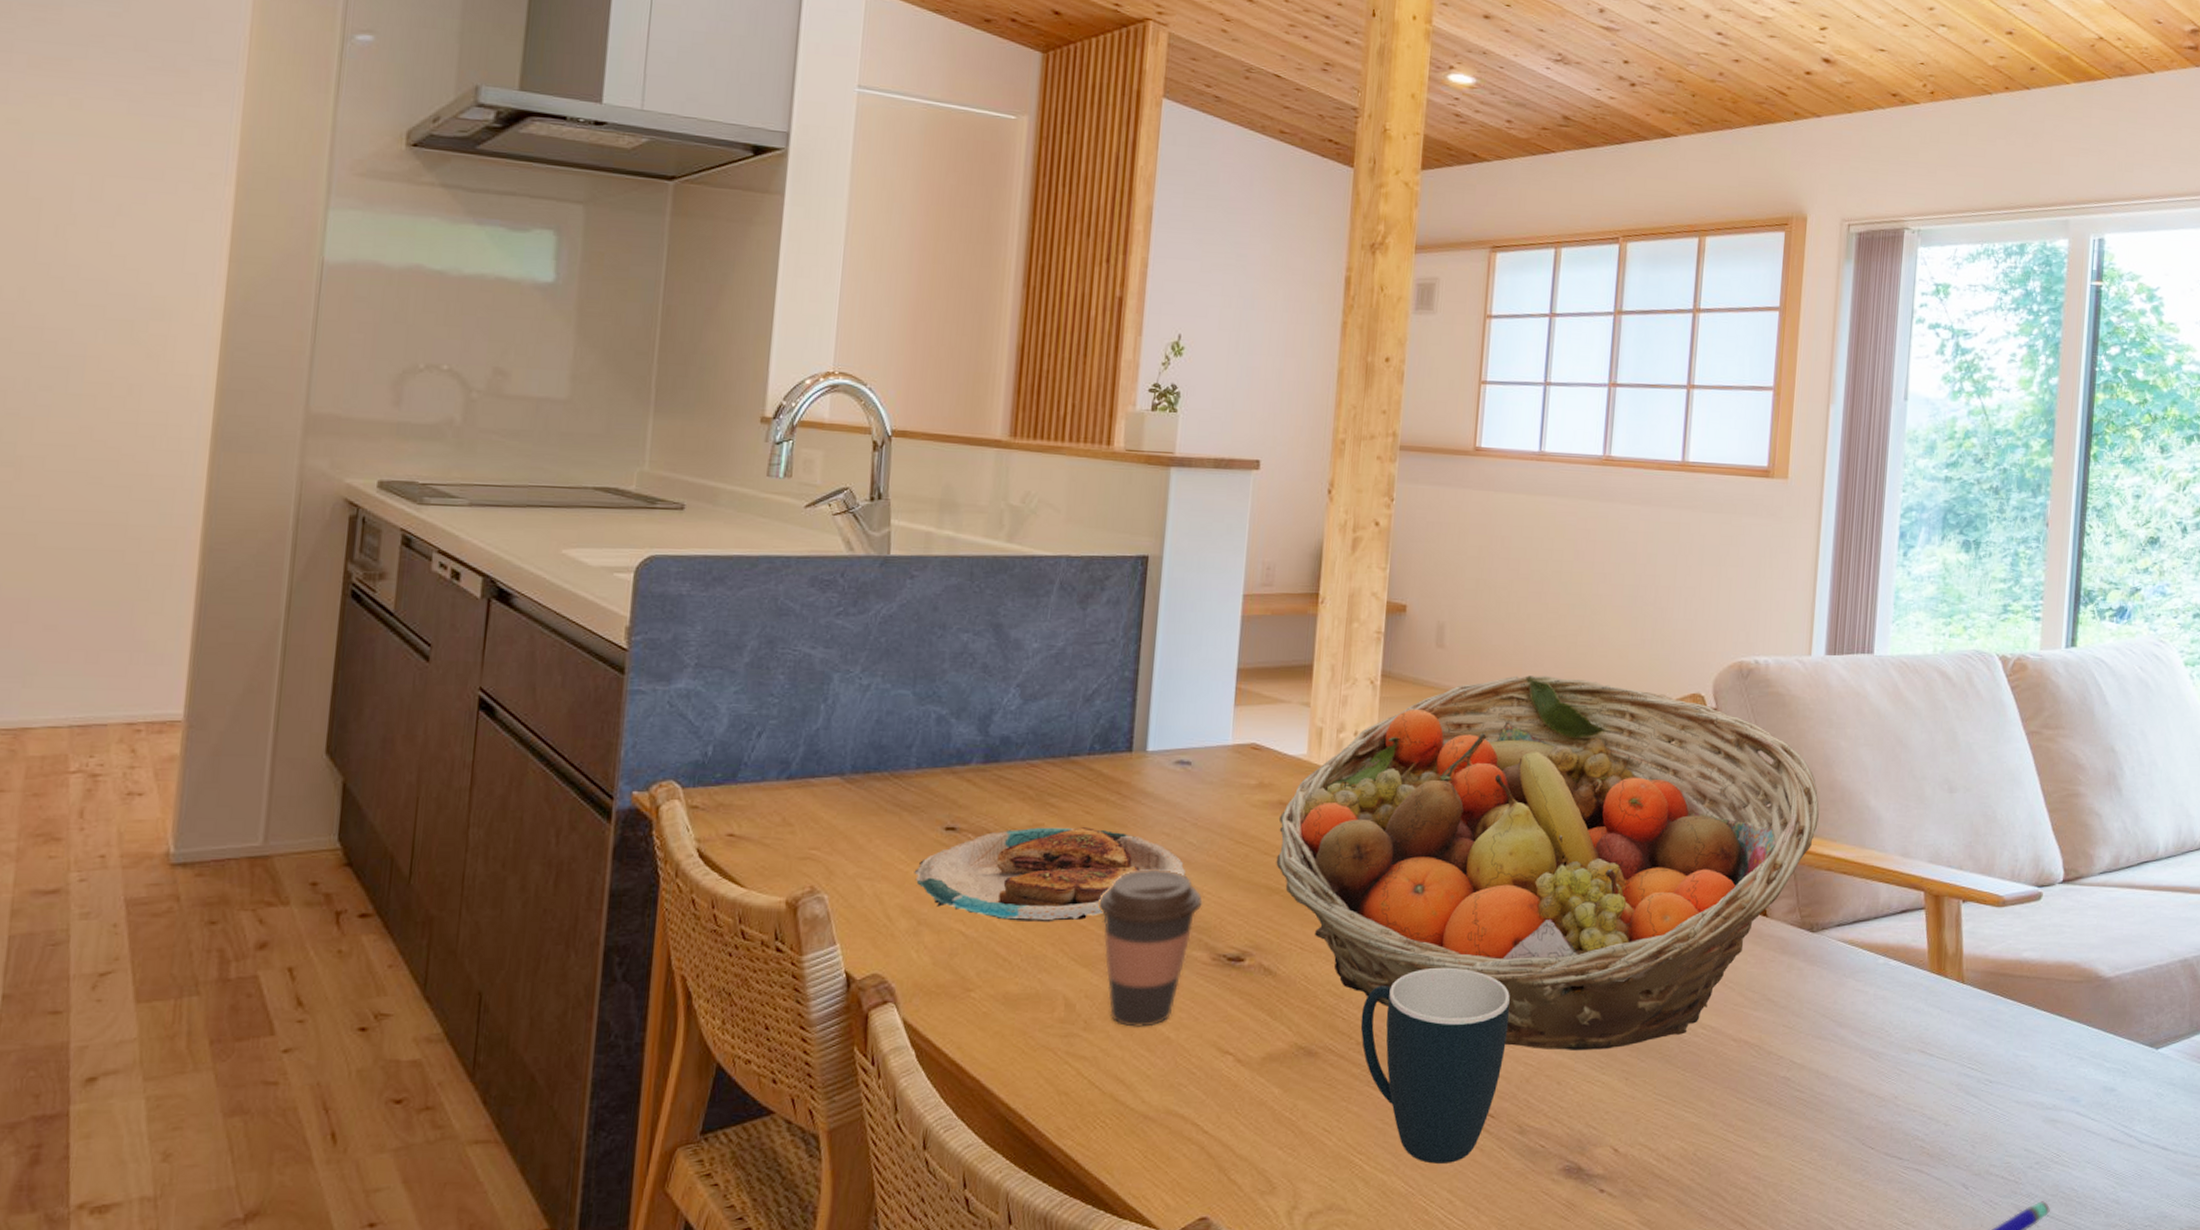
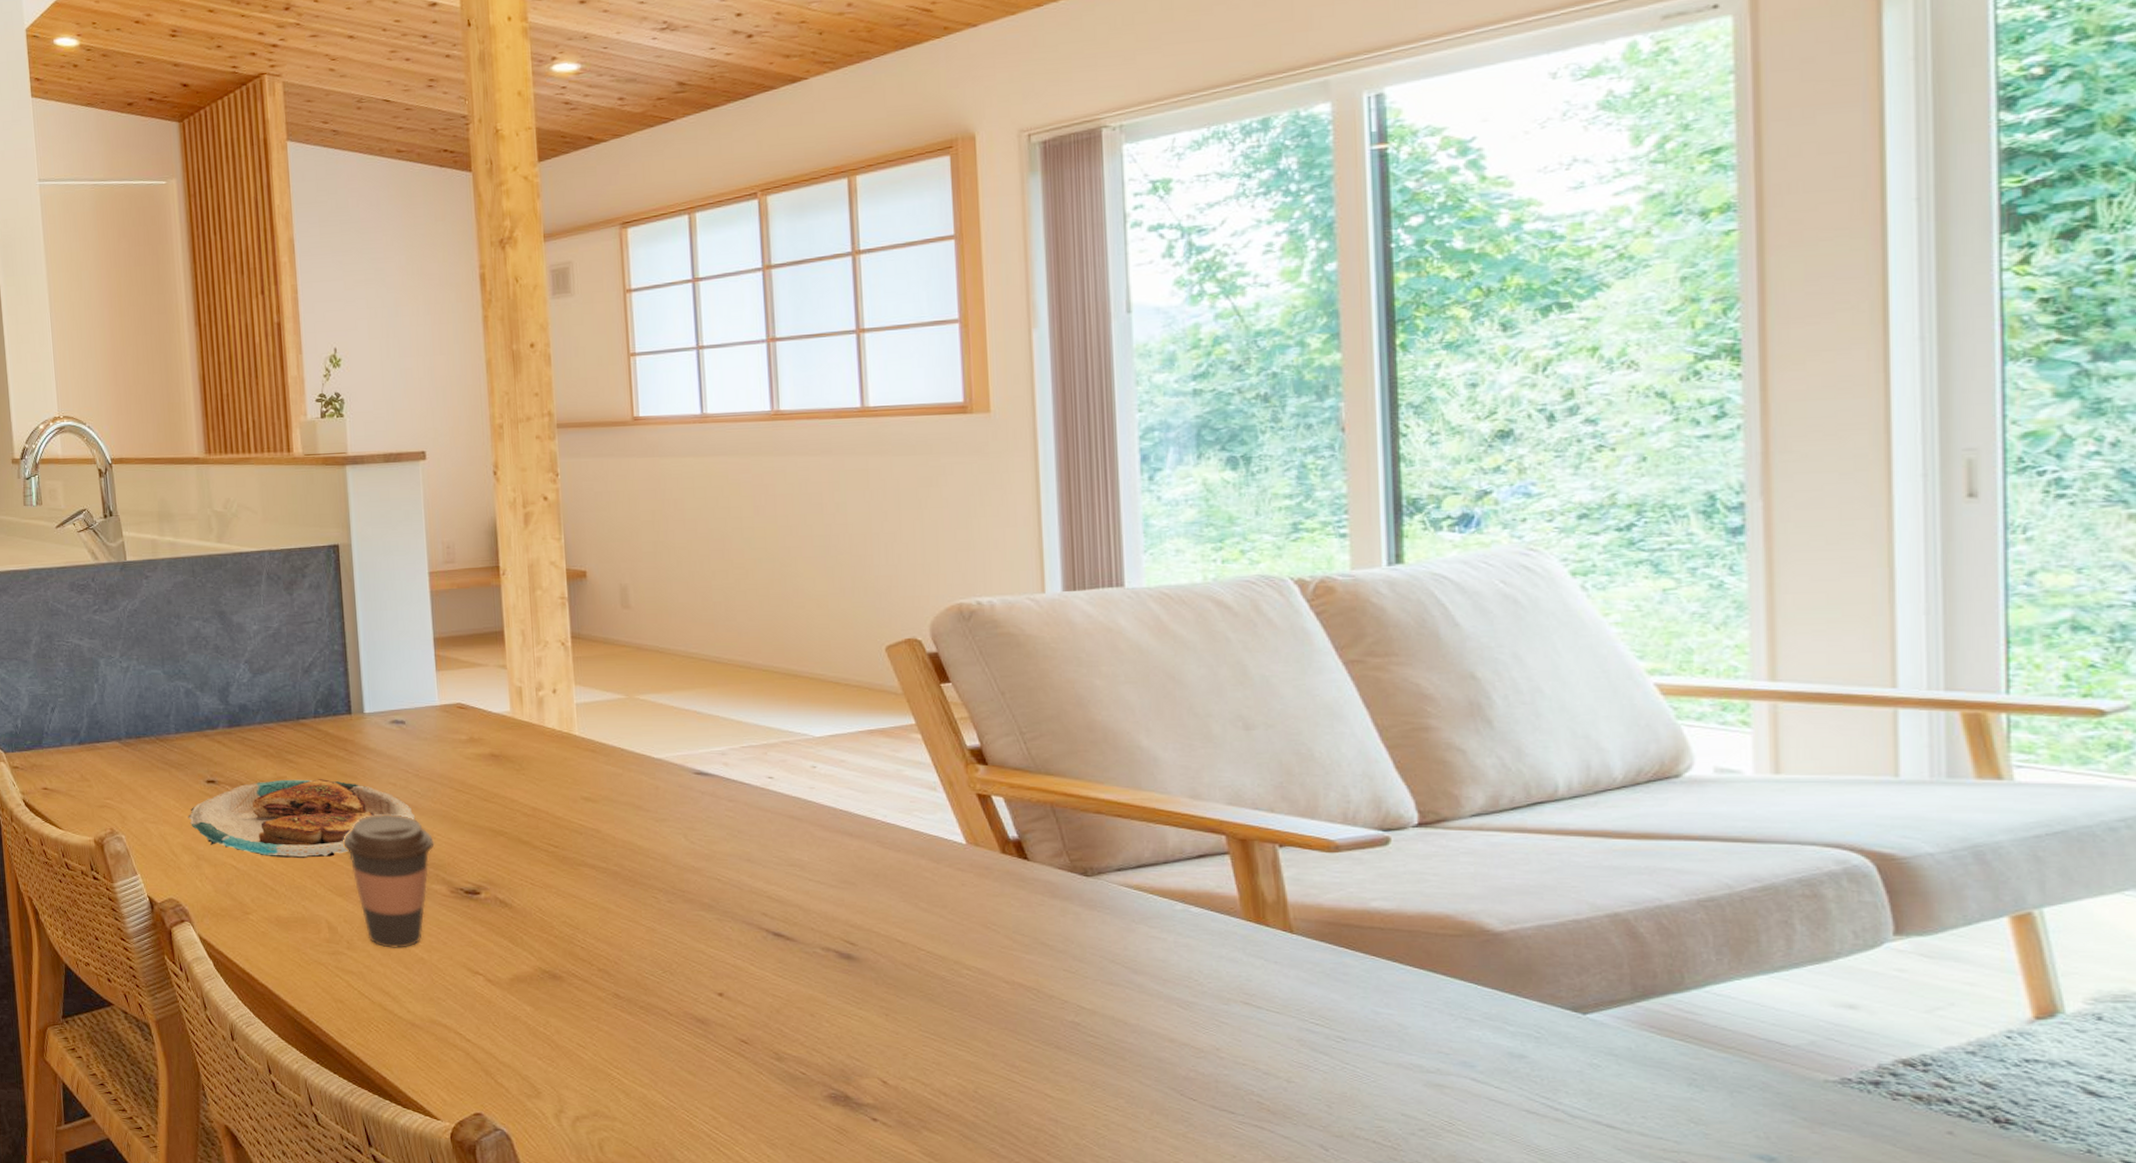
fruit basket: present [1276,675,1819,1050] -> none [494,629,1078,986]
mug: present [1360,967,1510,1164] -> none [599,903,751,1083]

